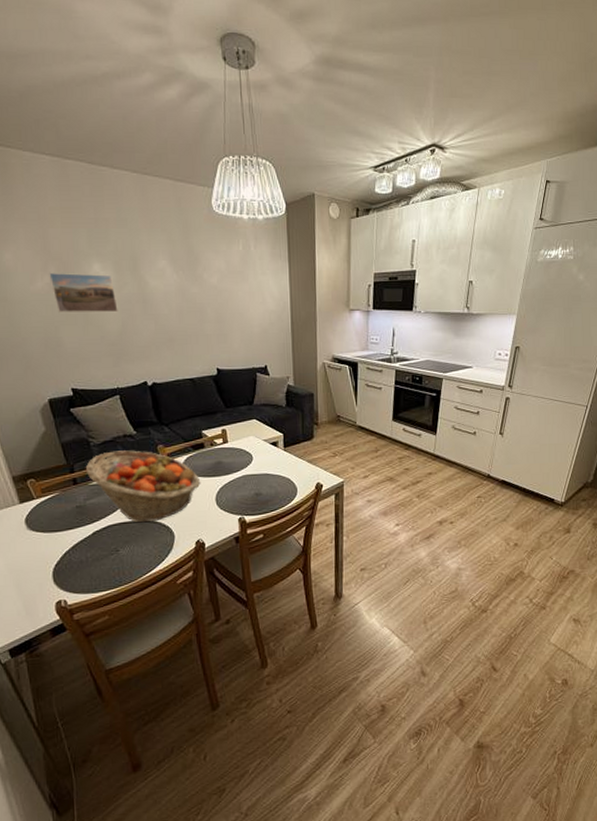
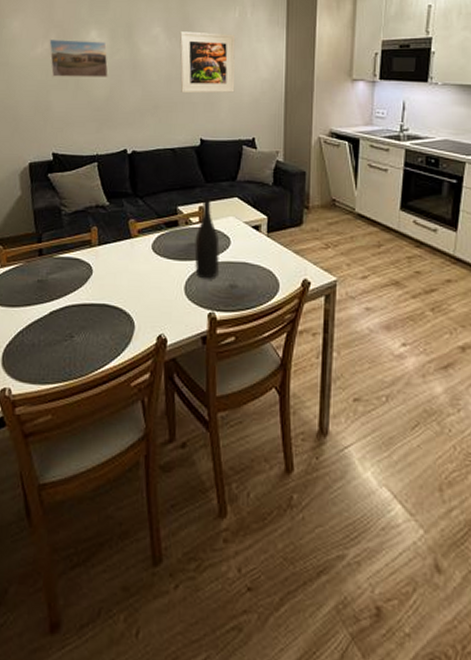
fruit basket: present [85,450,201,523] -> none [53,222,170,307]
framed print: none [187,264,245,326] -> present [179,31,236,94]
wine bottle: none [221,420,244,491] -> present [194,197,220,279]

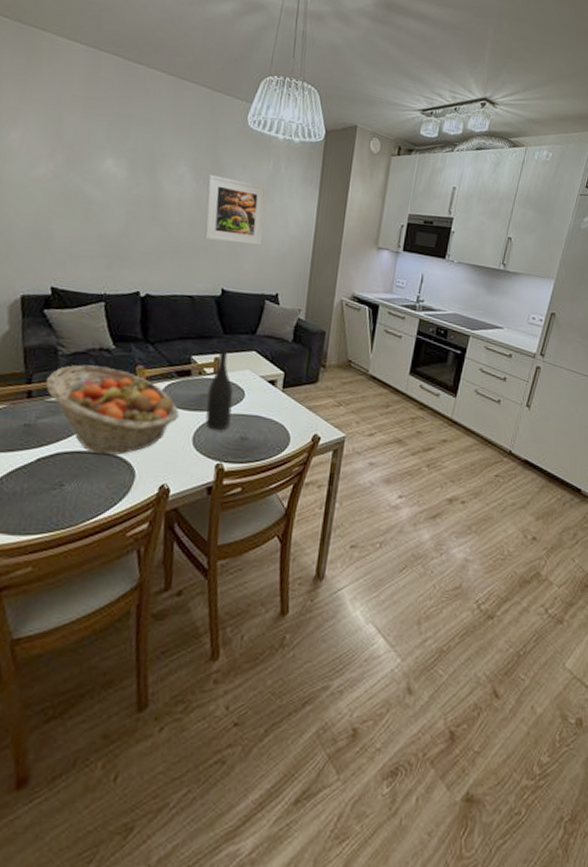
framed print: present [49,38,109,77] -> none [54,159,125,212]
fruit basket: none [53,222,170,307] -> present [45,364,180,456]

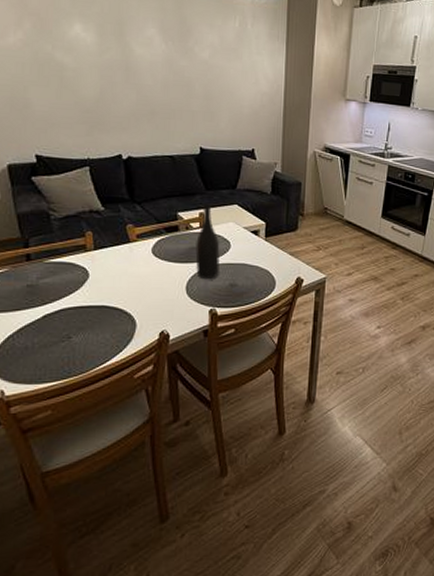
fruit basket: present [45,364,180,456] -> none [42,227,171,308]
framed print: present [204,175,267,246] -> none [177,35,236,104]

